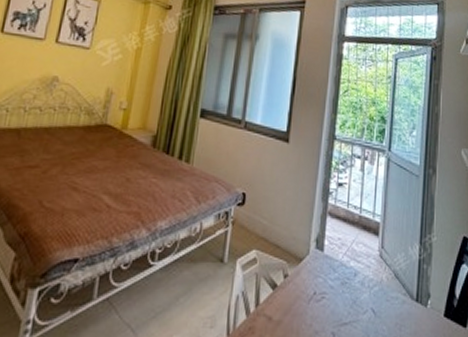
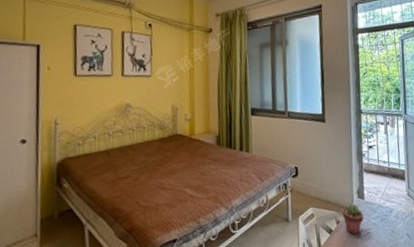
potted succulent: none [292,254,321,298] -> present [342,203,364,235]

